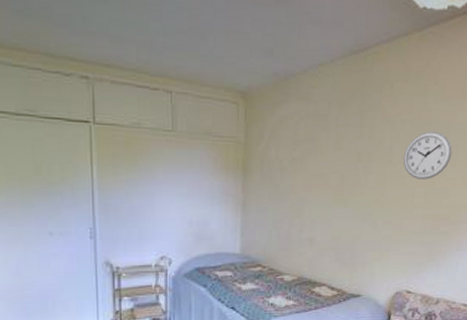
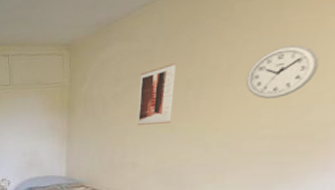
wall art: none [313,132,349,197] -> present [136,62,177,126]

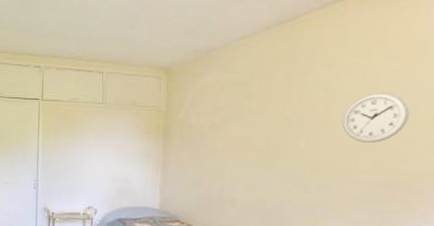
wall art: present [136,62,177,126] -> none [235,97,275,160]

